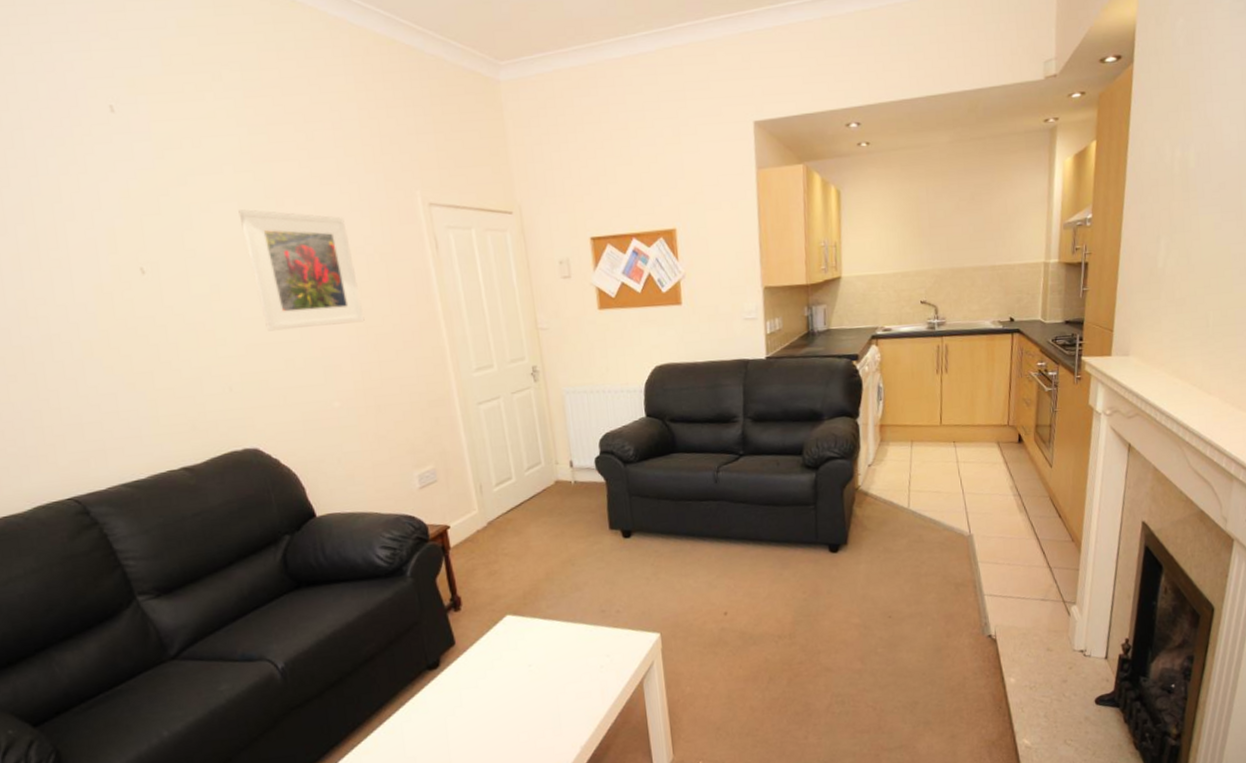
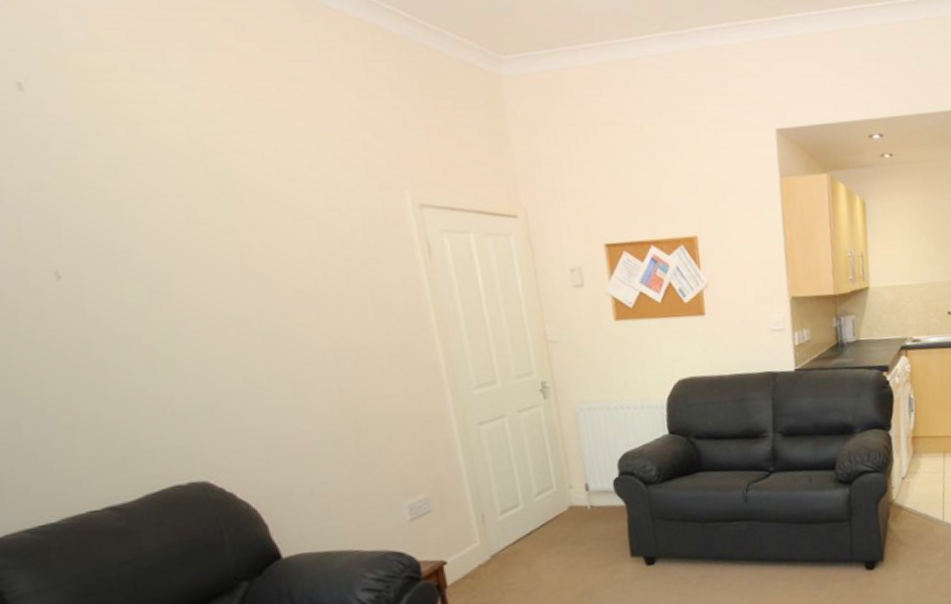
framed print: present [238,209,365,331] -> none [185,206,343,346]

